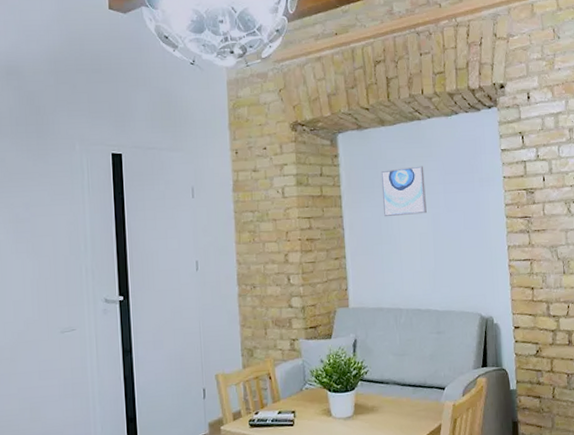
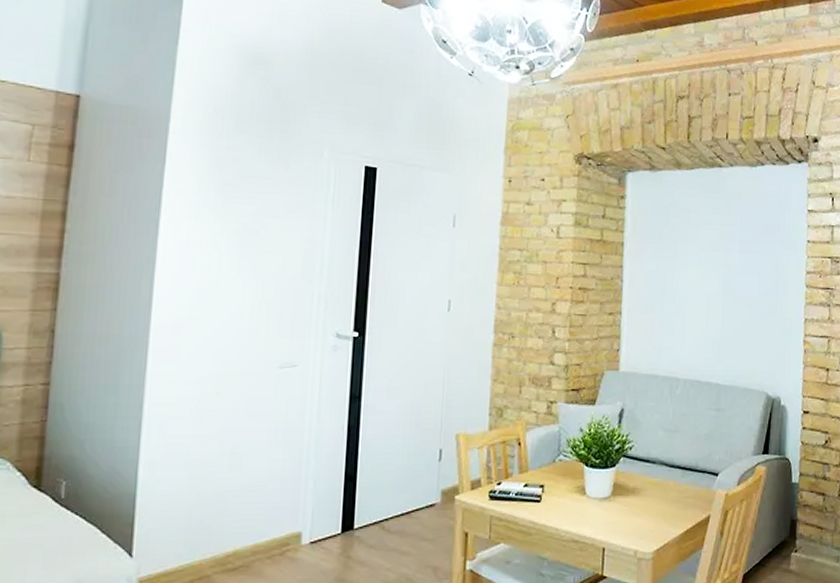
wall art: present [380,166,427,217] -> none [670,218,720,273]

